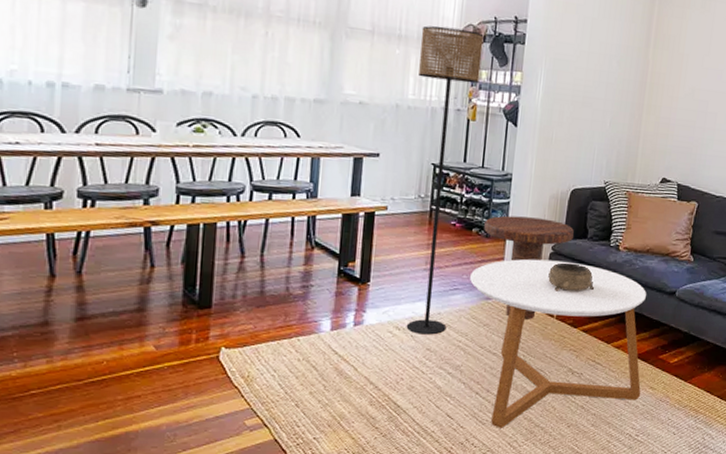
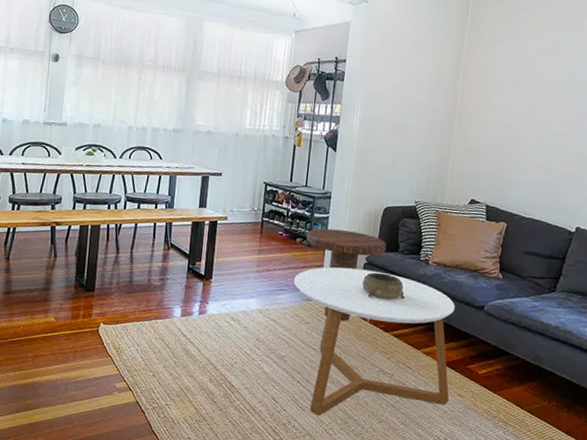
floor lamp: present [406,25,484,335] -> none [240,67,309,328]

